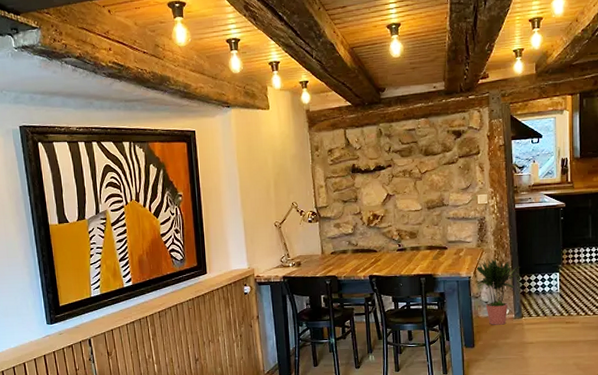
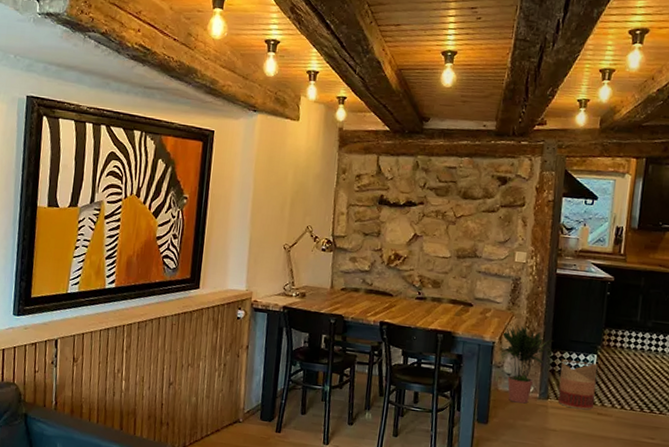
basket: none [529,280,561,322] -> present [557,359,598,410]

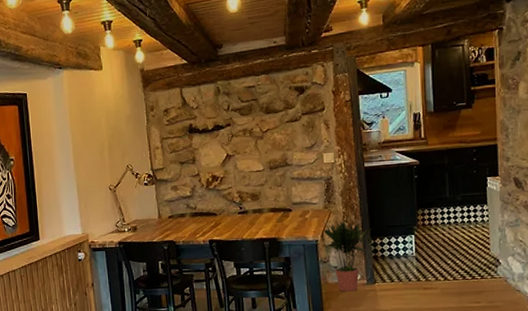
basket: present [557,359,598,410] -> none [382,243,418,288]

